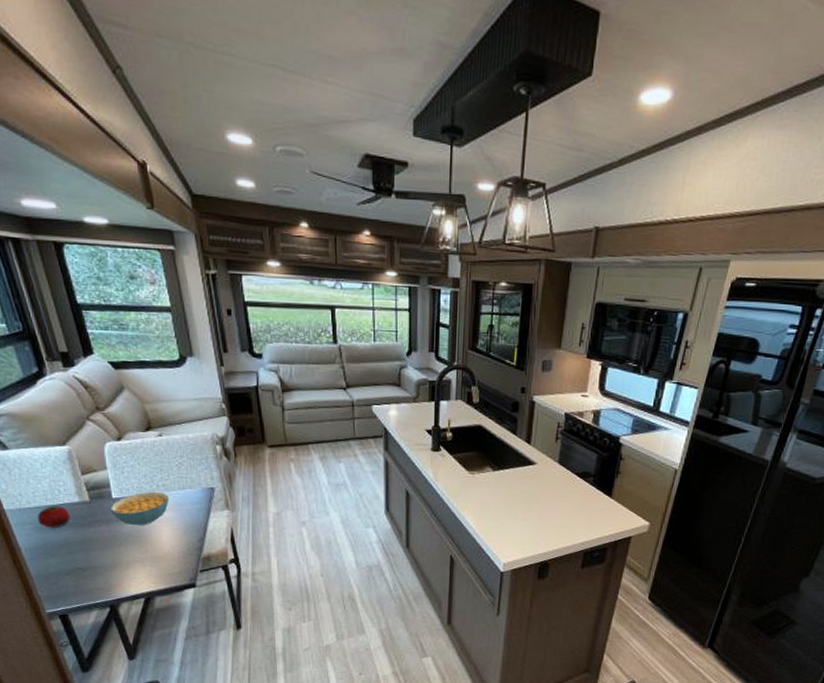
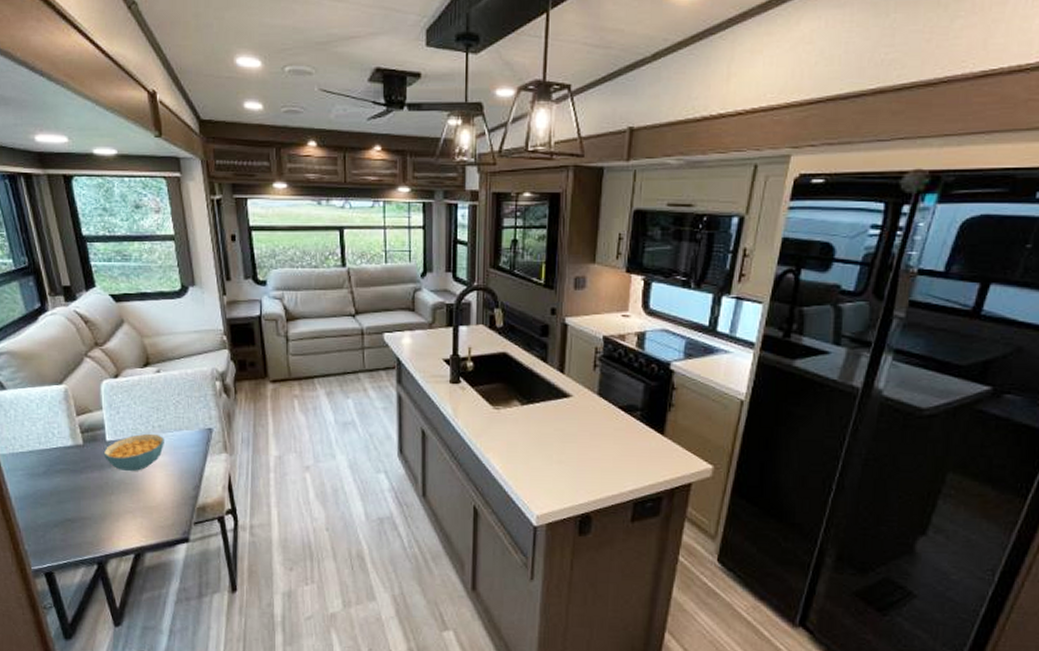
fruit: present [37,506,70,529] -> none [29,450,62,475]

